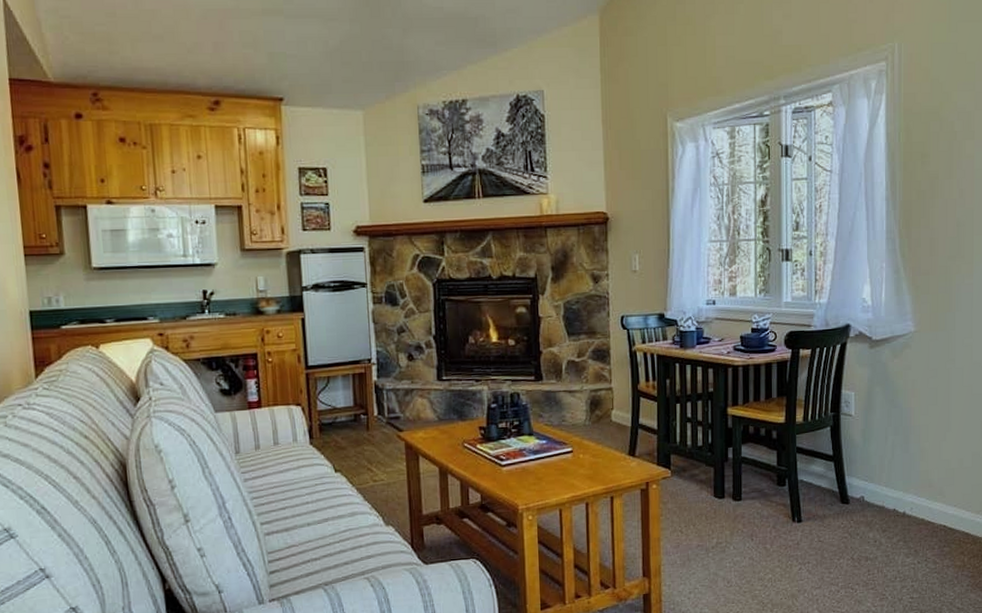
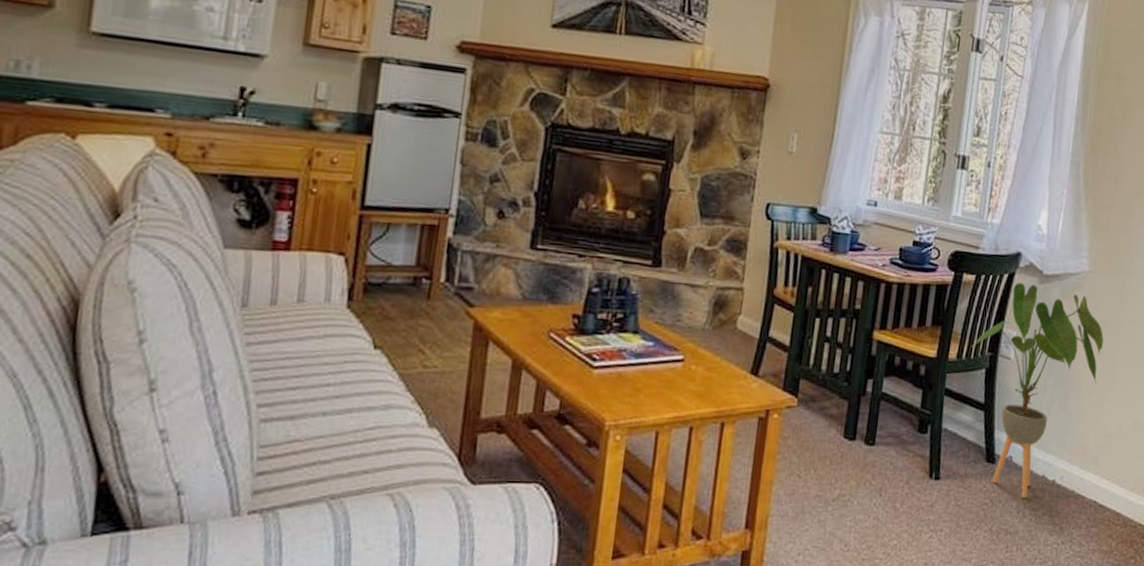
house plant: none [815,350,937,530] -> present [971,283,1104,499]

